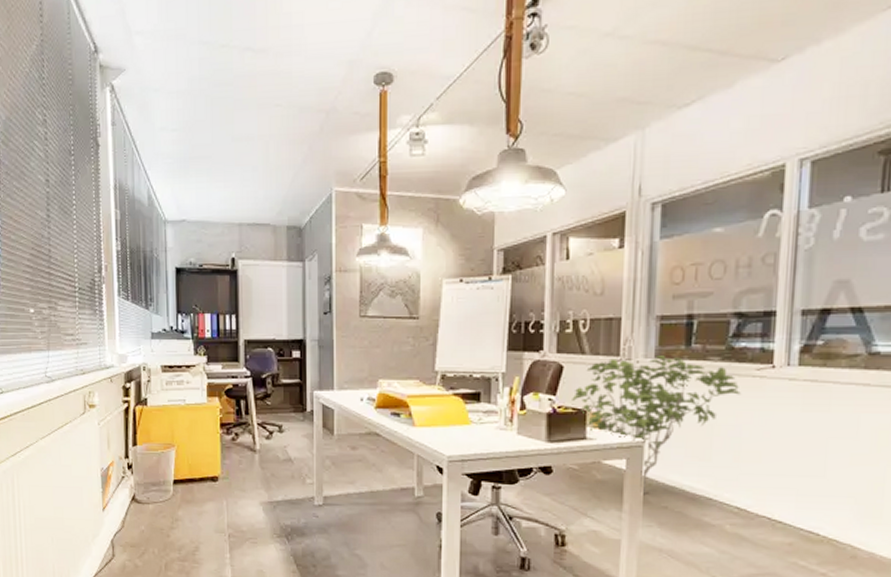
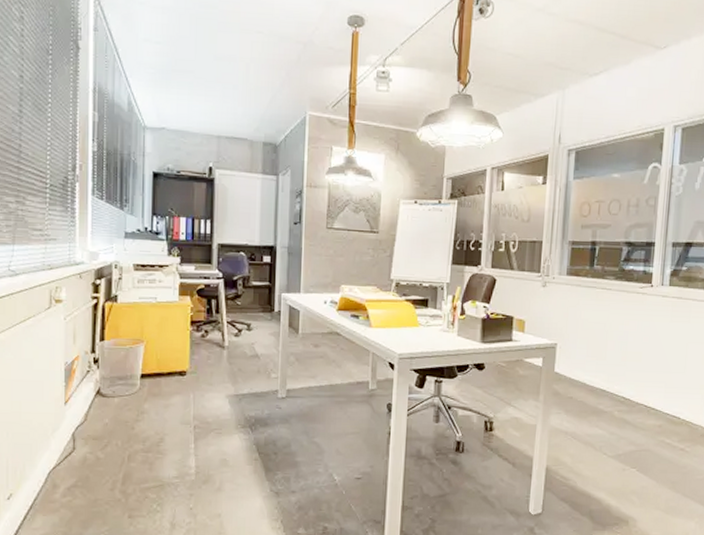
shrub: present [572,356,741,494] -> none [502,273,628,387]

